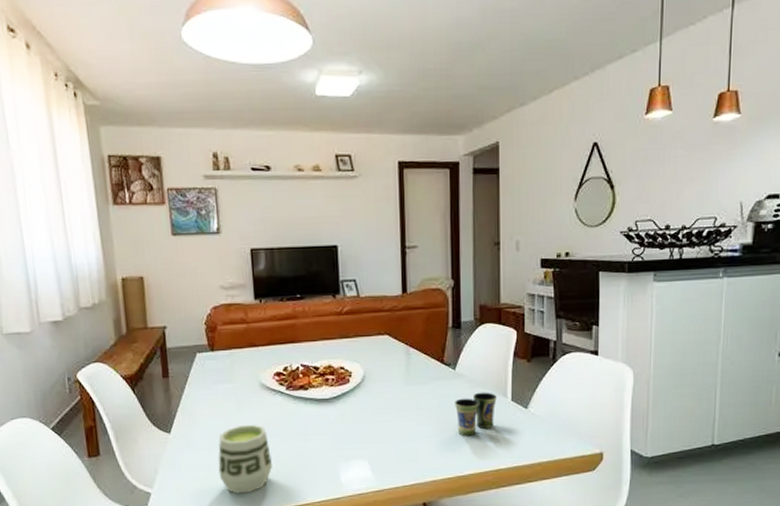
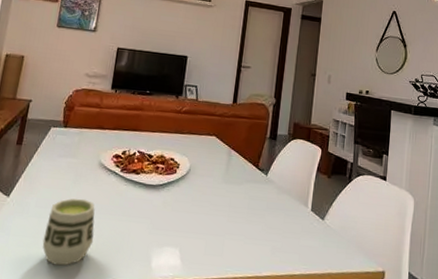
cup: present [455,392,497,437] -> none [262,199,299,240]

